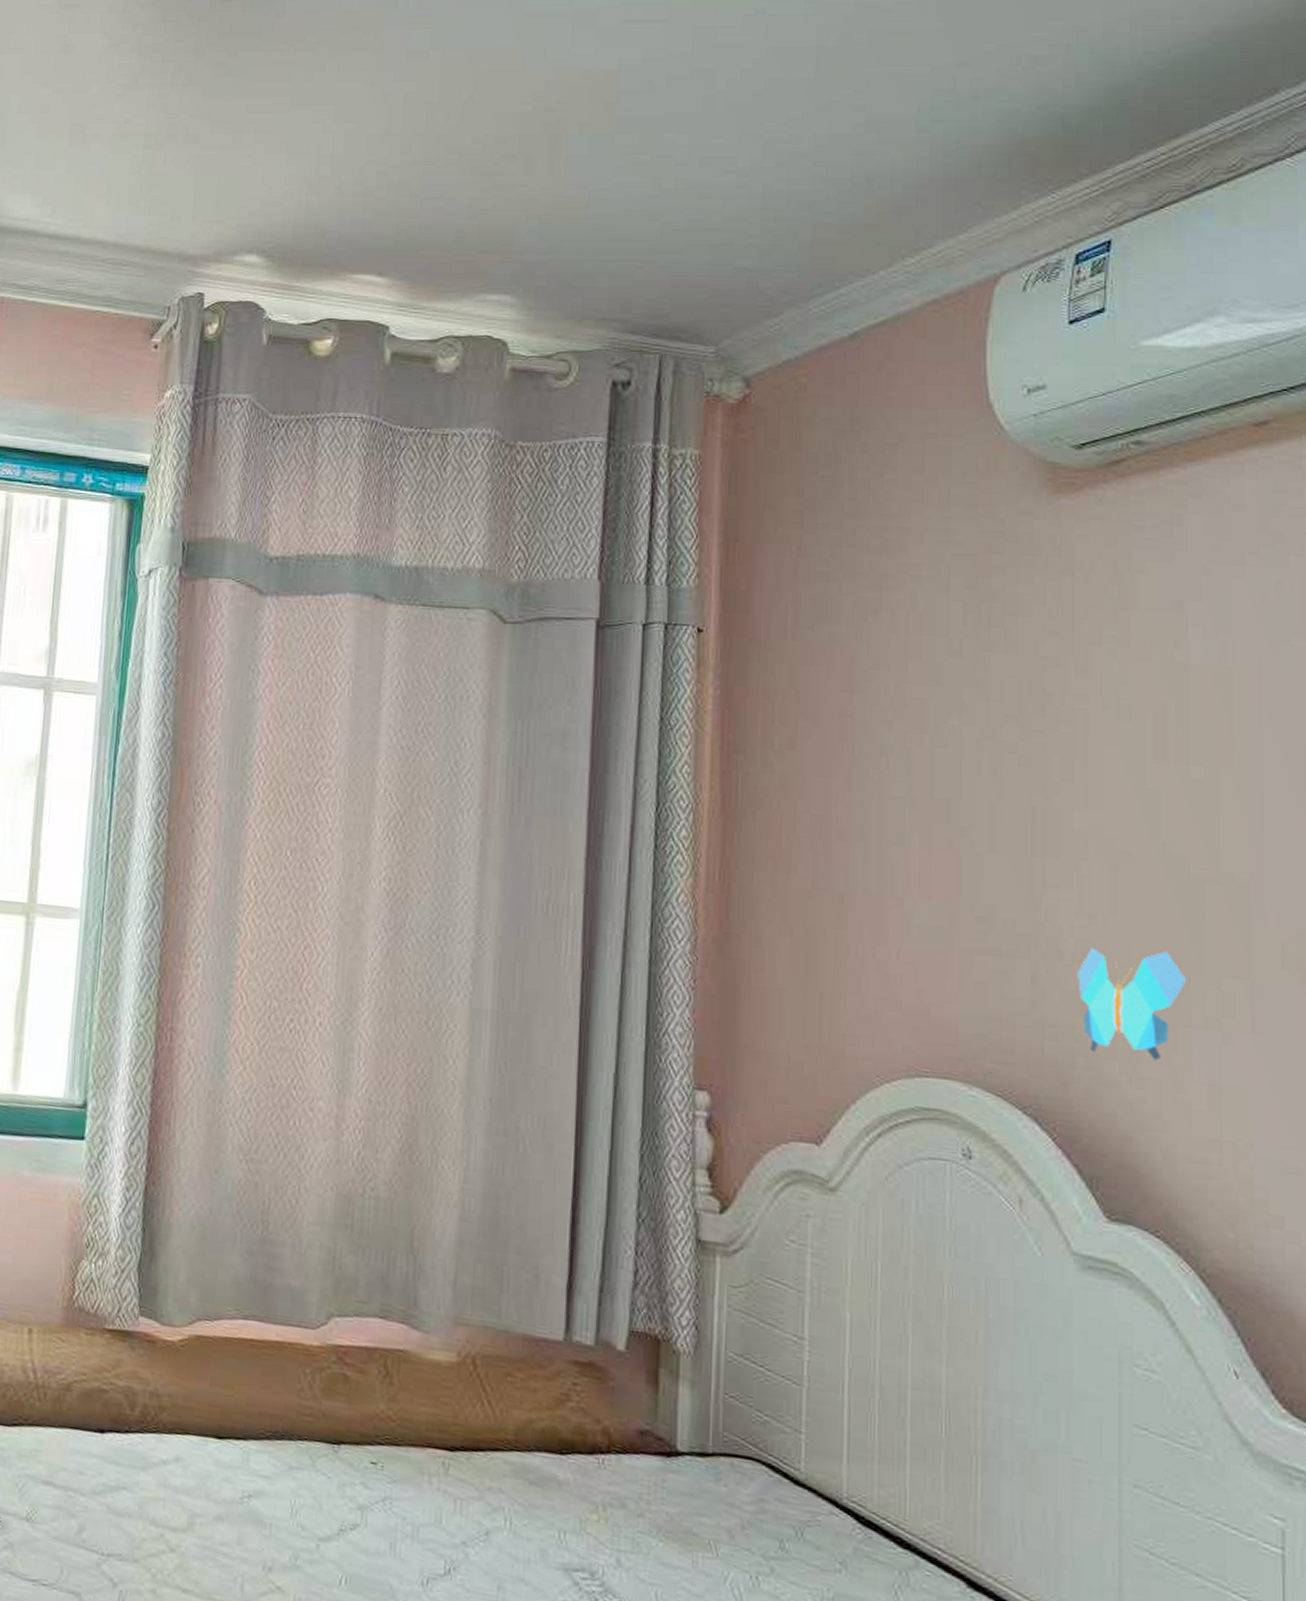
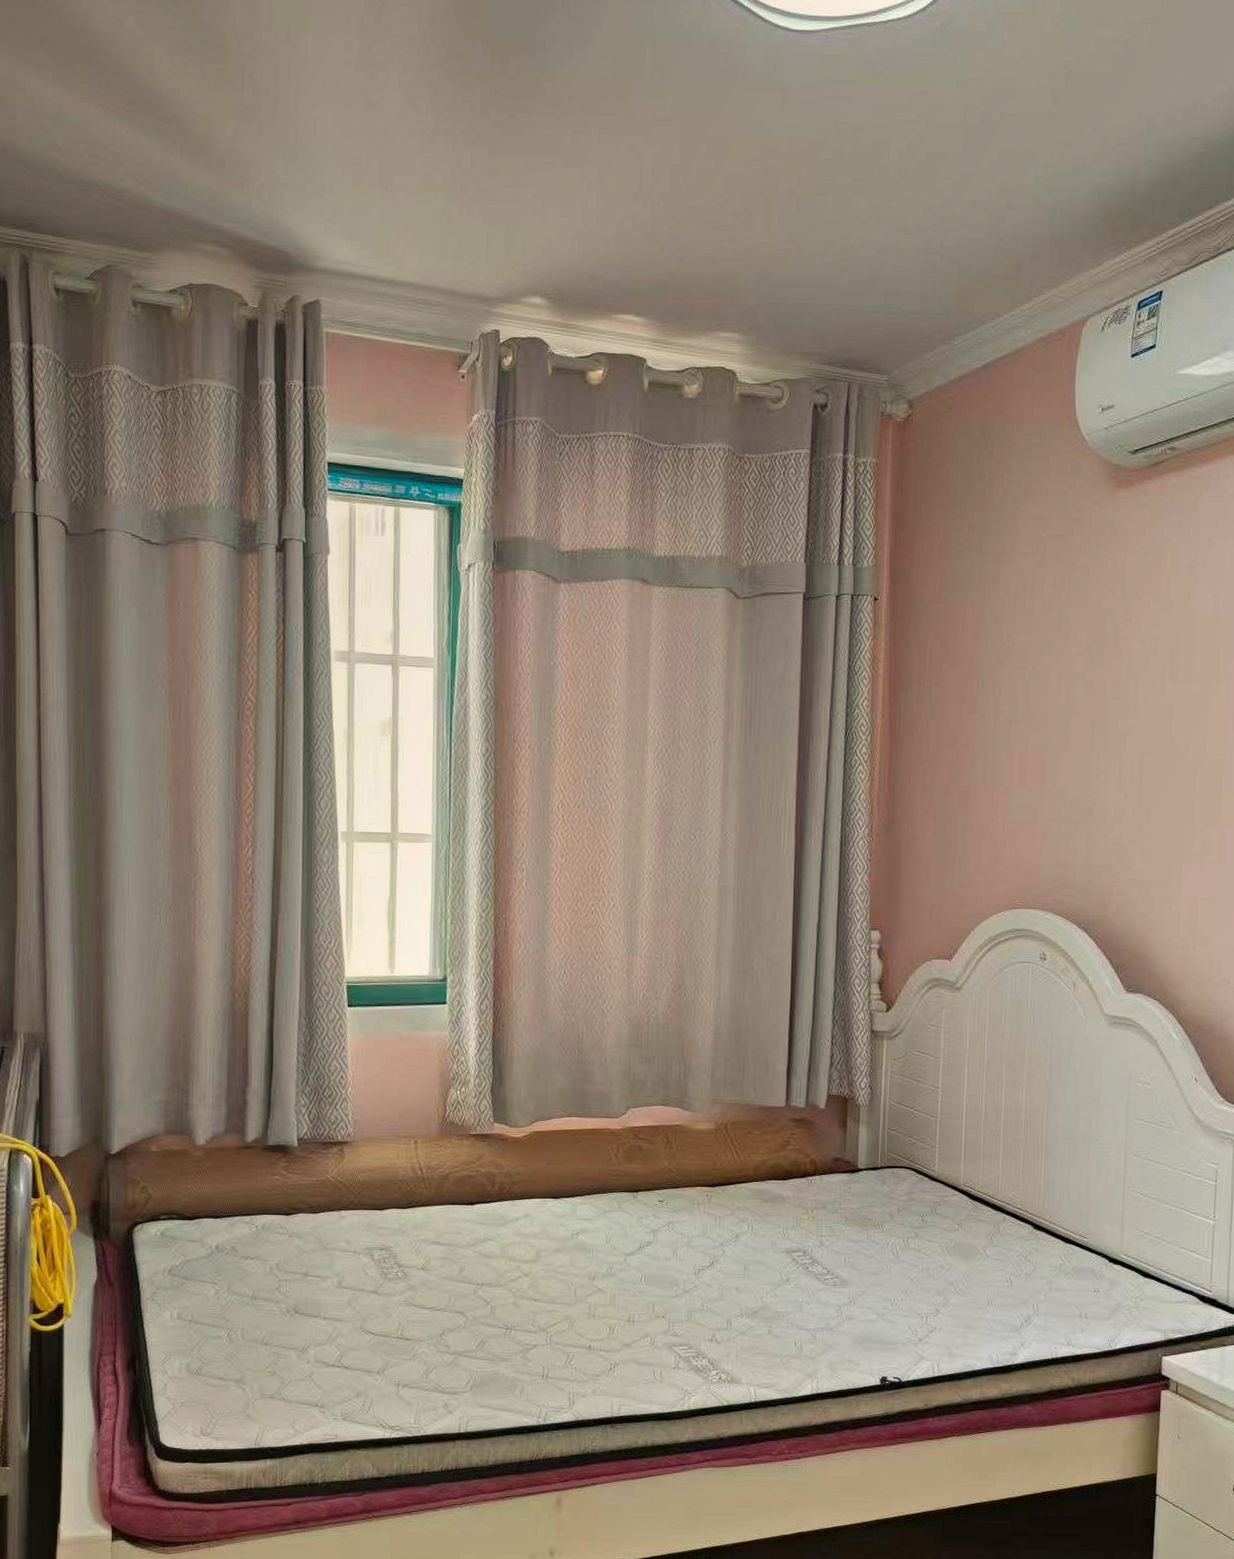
decorative butterfly: present [1077,947,1188,1060] -> none [1115,812,1182,885]

